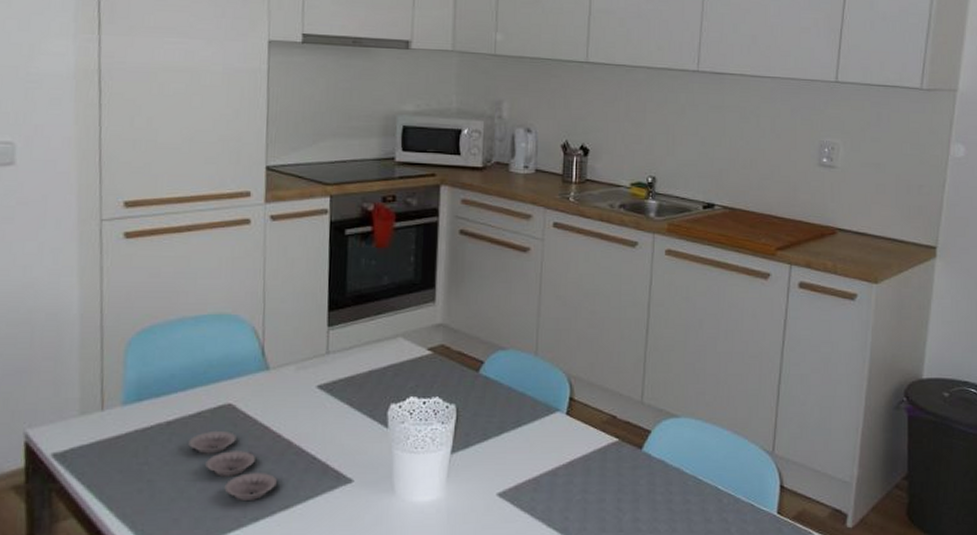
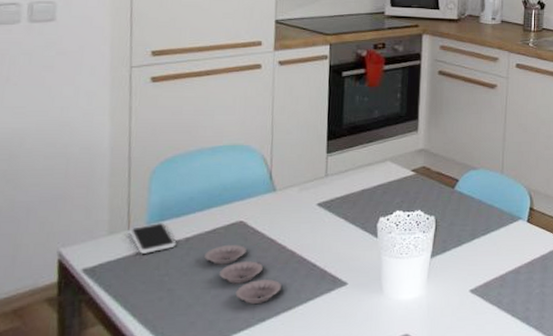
smartphone: none [103,402,157,438] -> present [129,222,177,254]

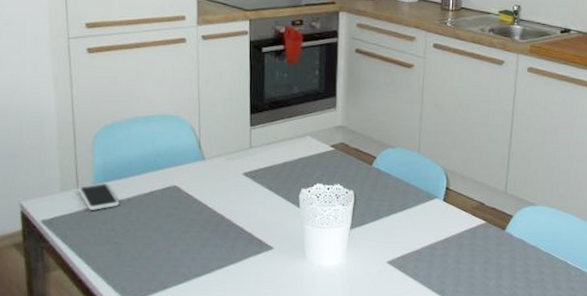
plate: present [204,245,281,304] -> none [144,207,214,260]

